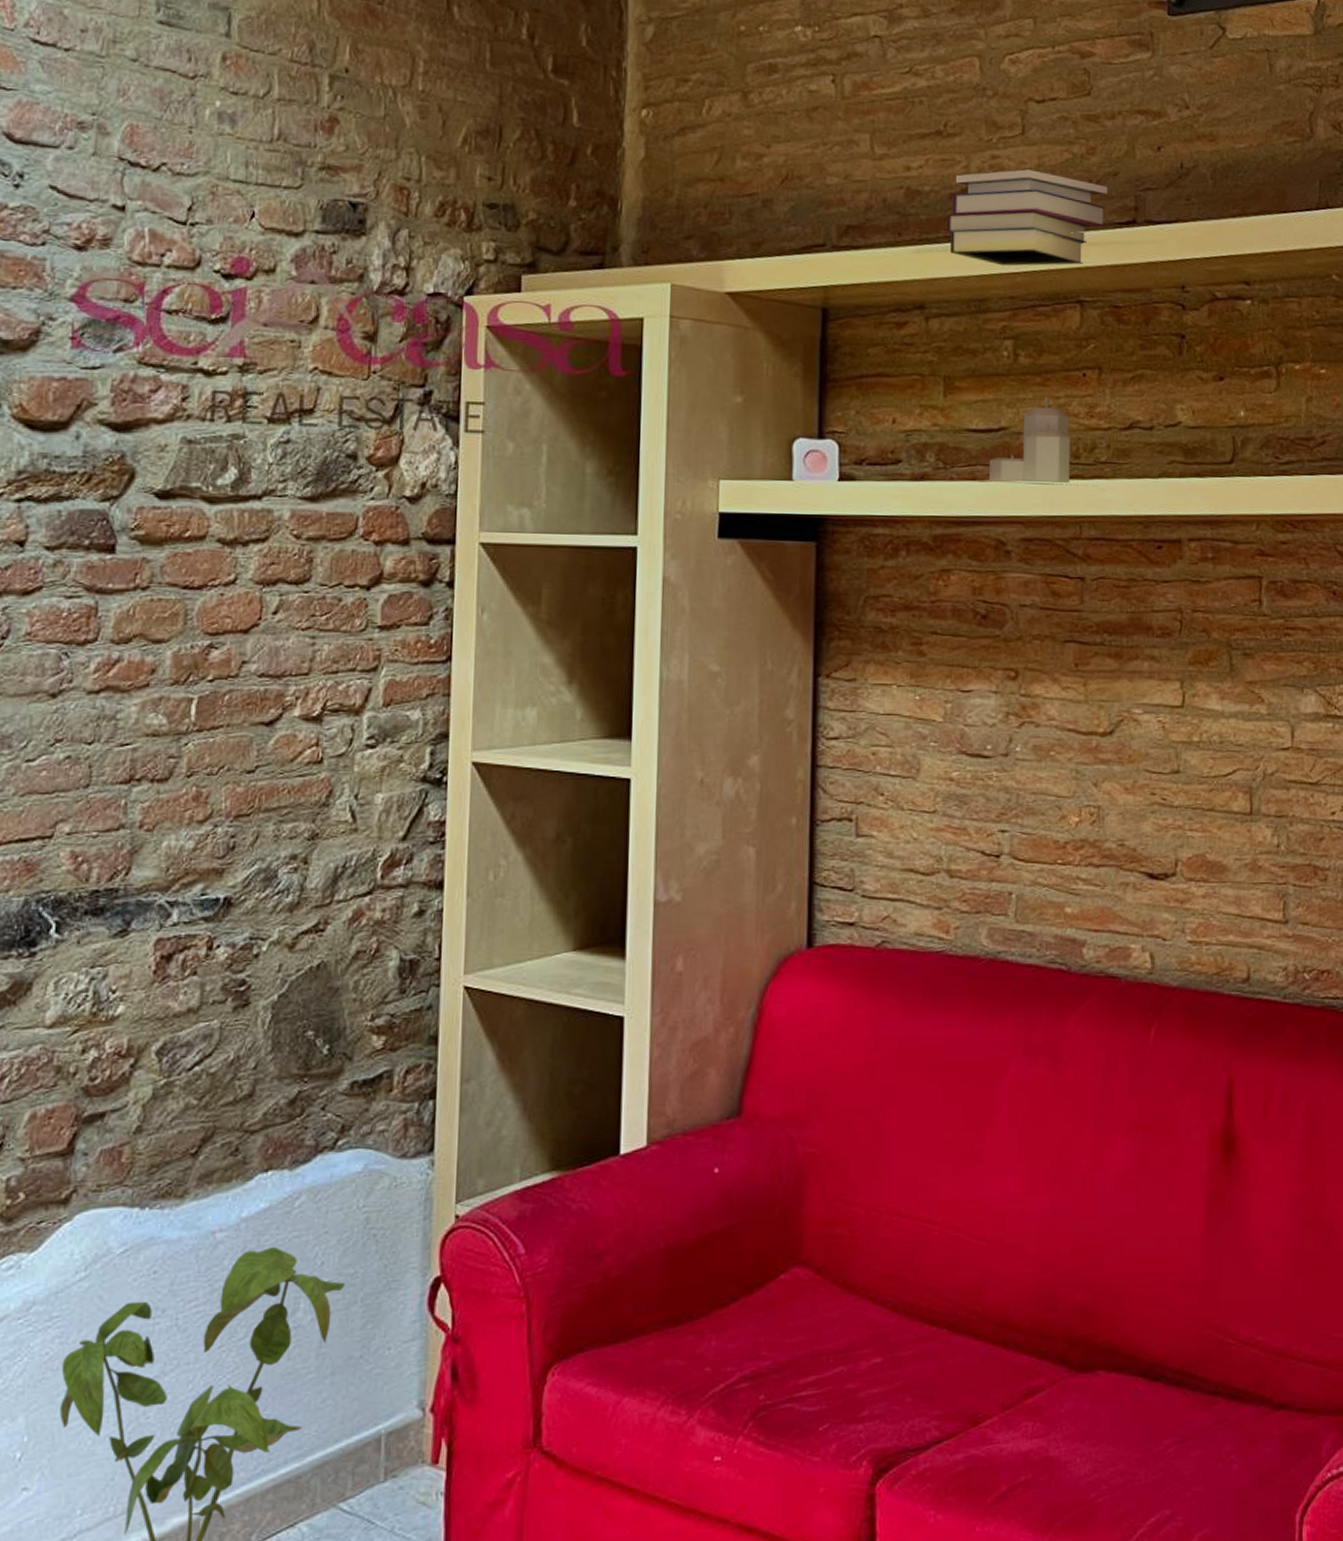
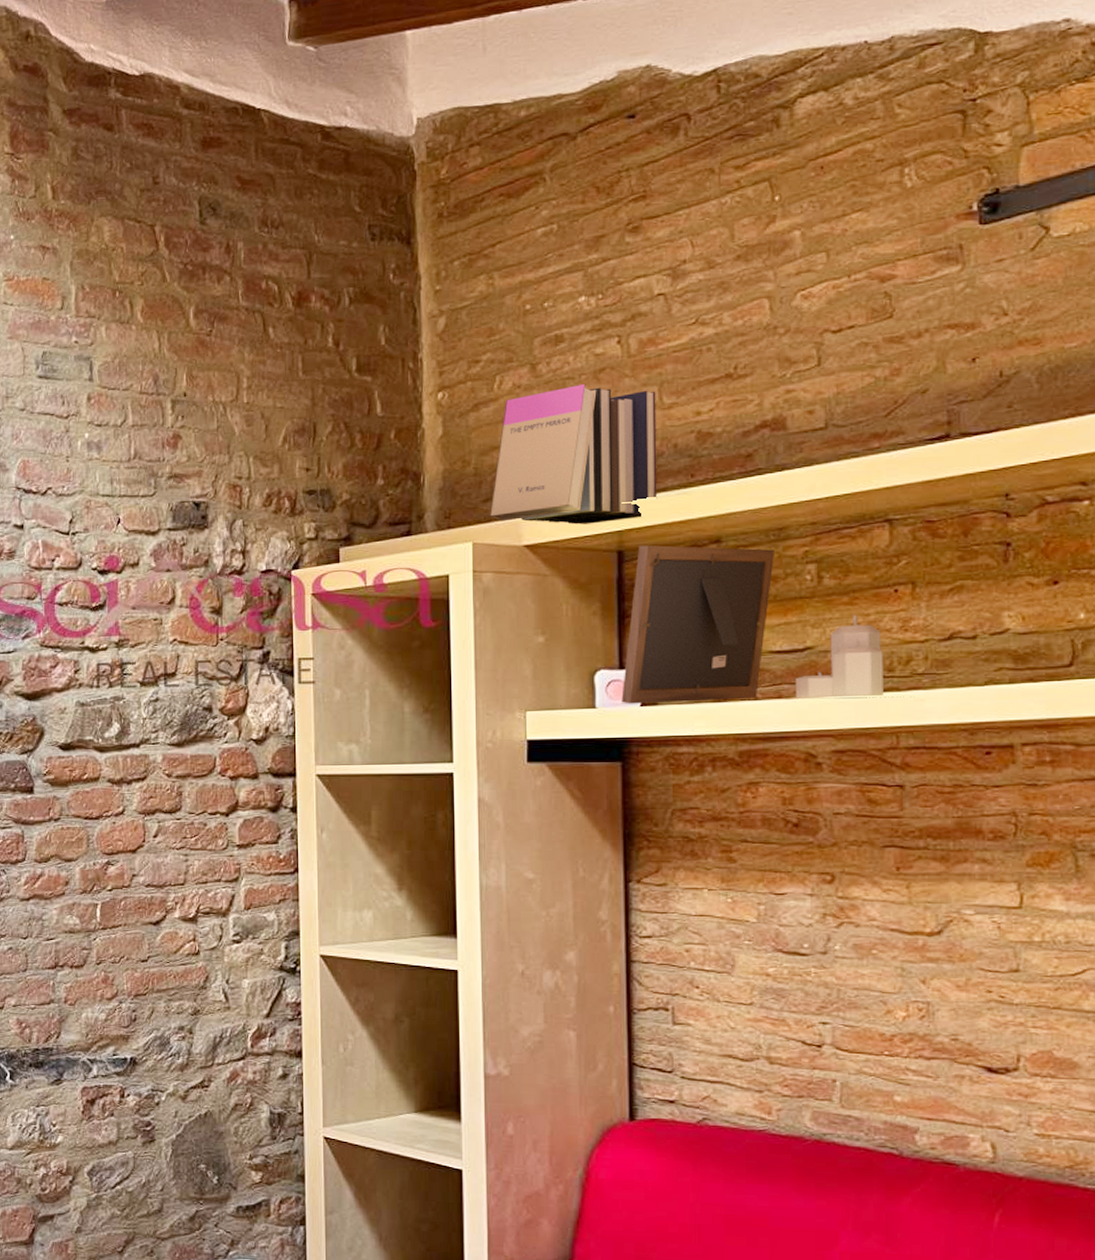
books: none [692,121,868,276] -> present [490,384,658,525]
picture frame: none [819,304,976,480] -> present [621,545,775,704]
books: present [946,169,1108,267] -> none [740,398,916,494]

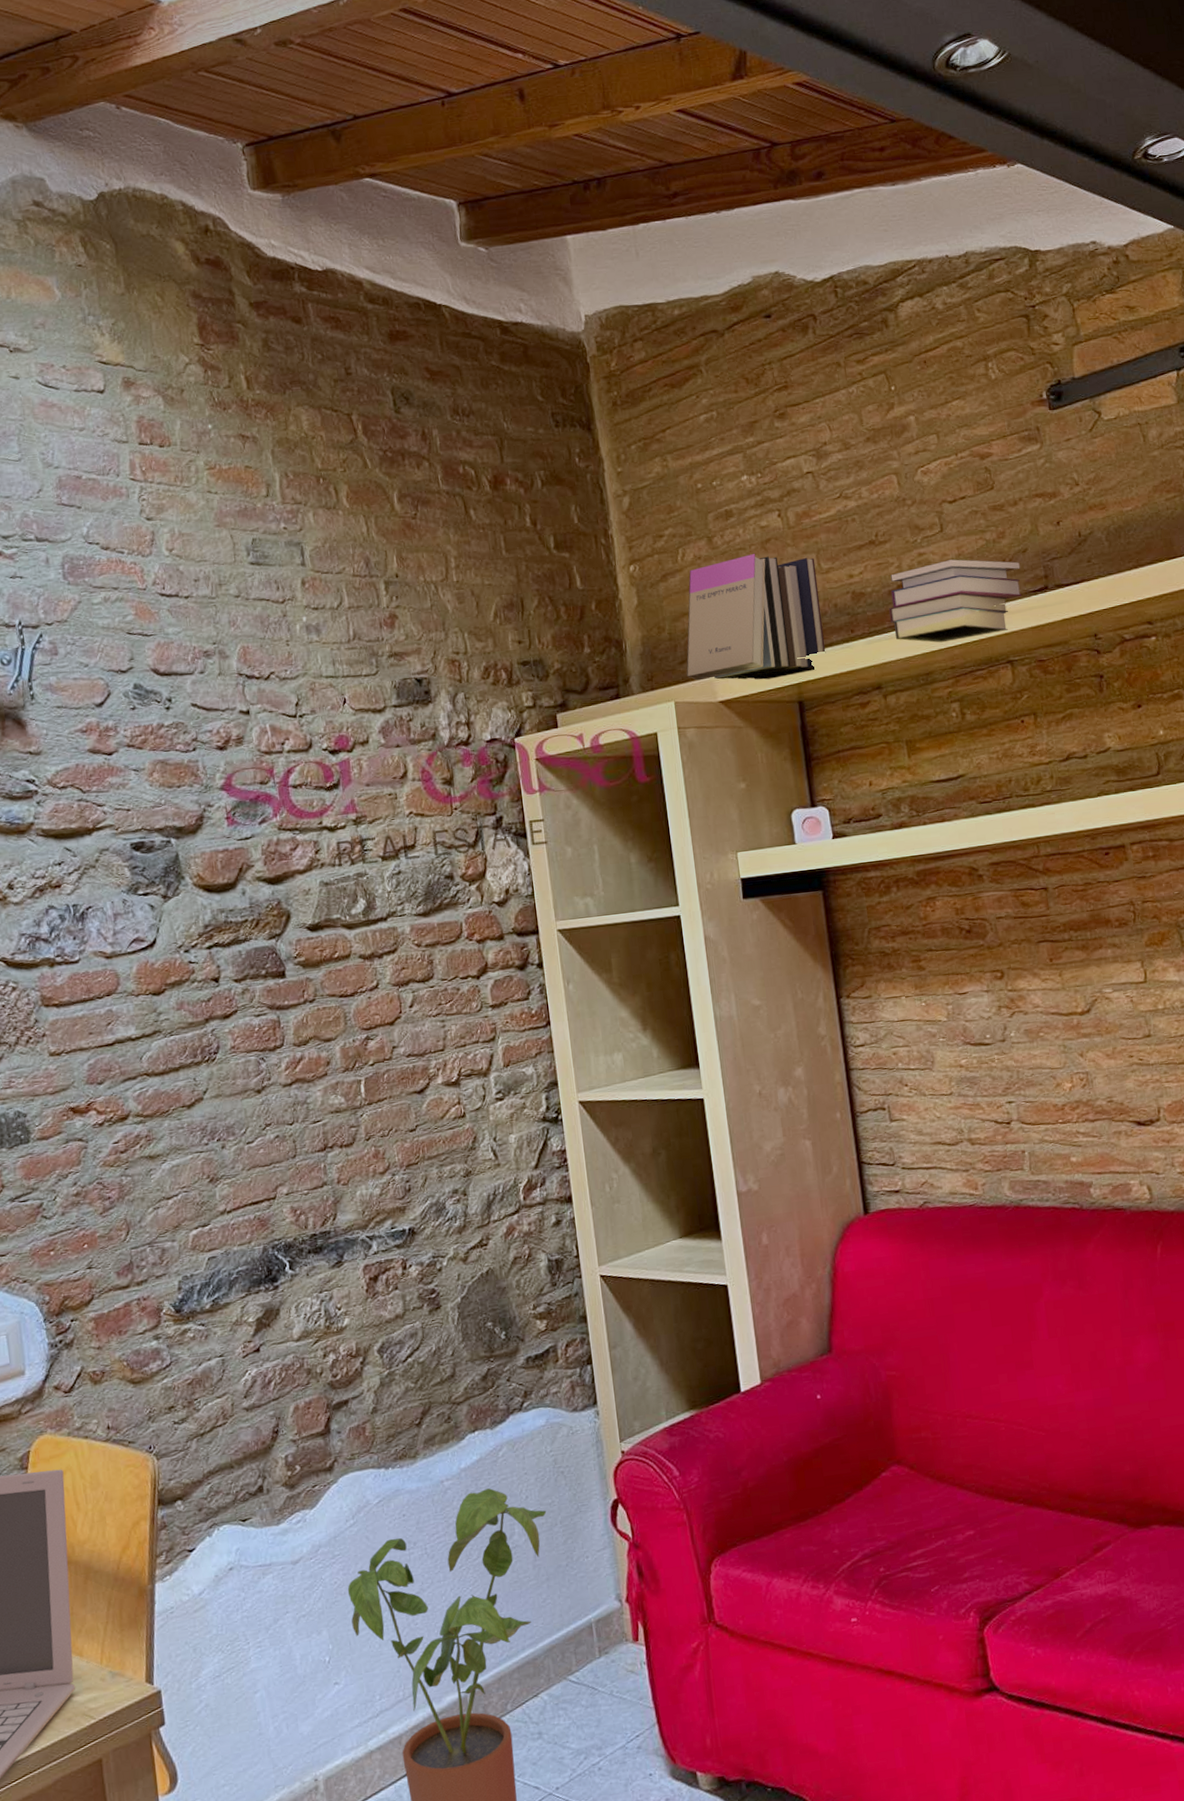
picture frame: present [621,545,775,704] -> none [815,692,926,838]
books: none [740,398,916,494] -> present [888,559,1022,643]
candle: present [794,614,883,698] -> none [953,744,1023,821]

